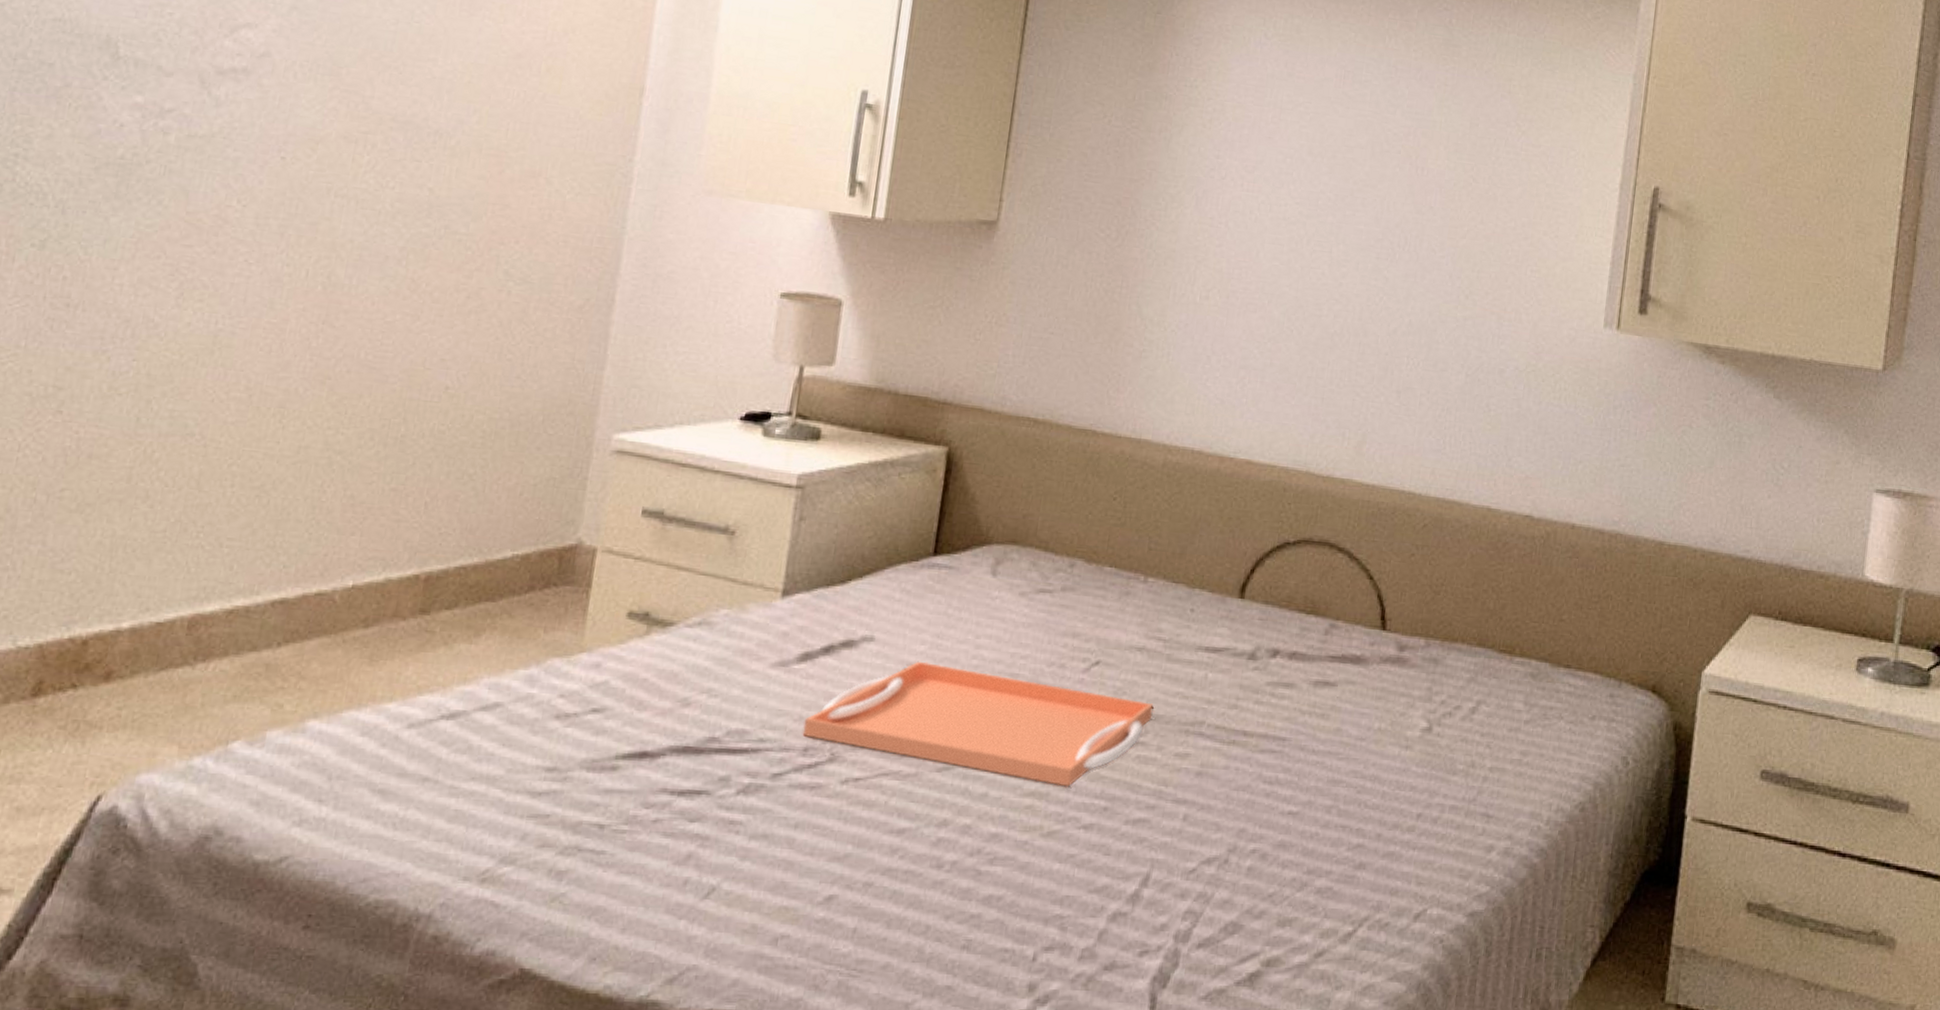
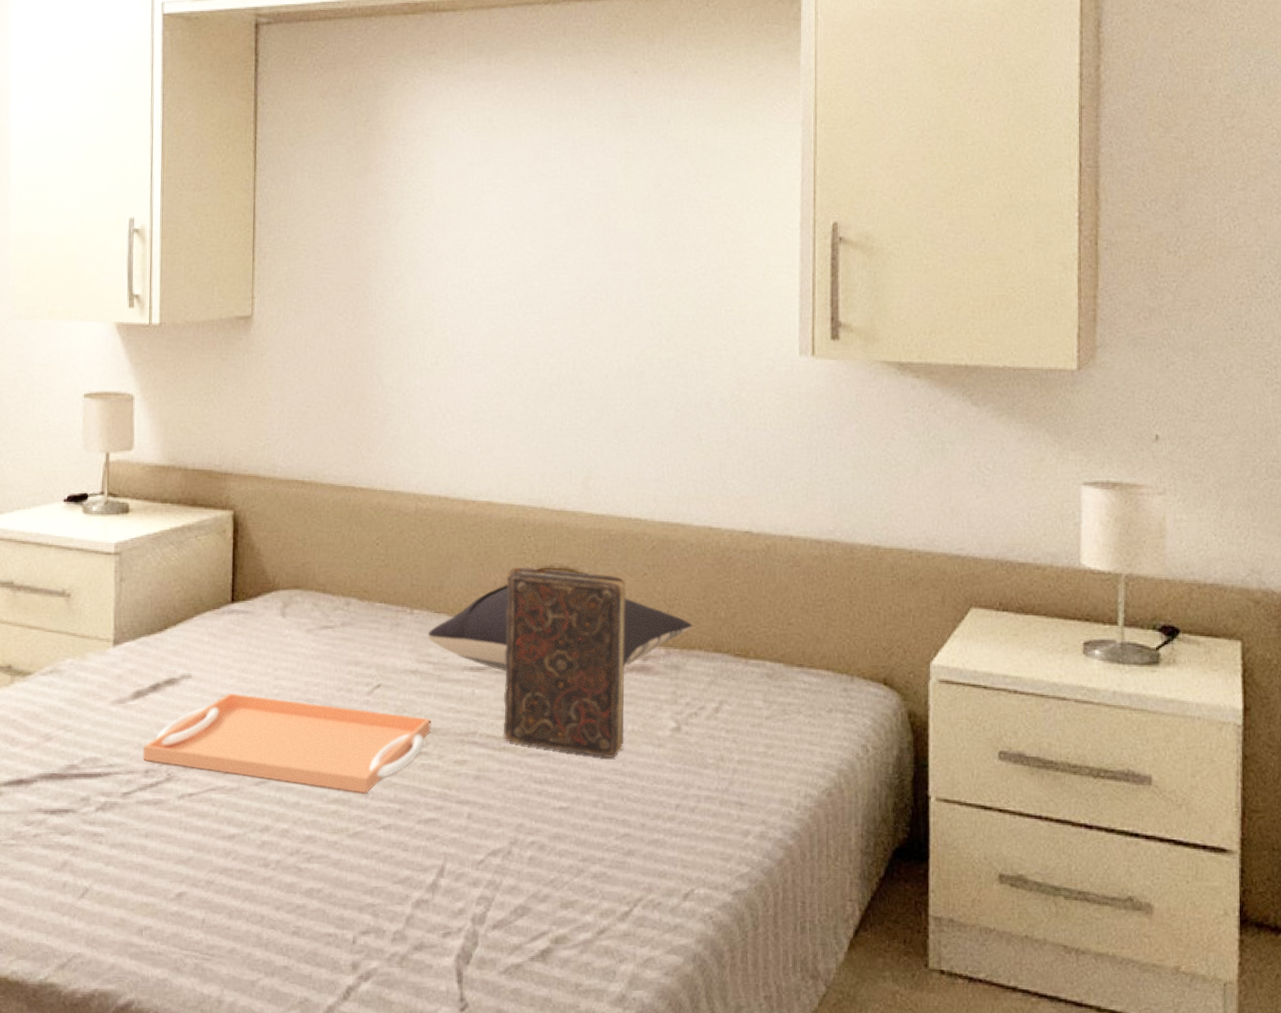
pillow: none [1161,555,1457,658] -> present [428,584,692,671]
book: none [1234,536,1391,758] -> present [503,567,626,757]

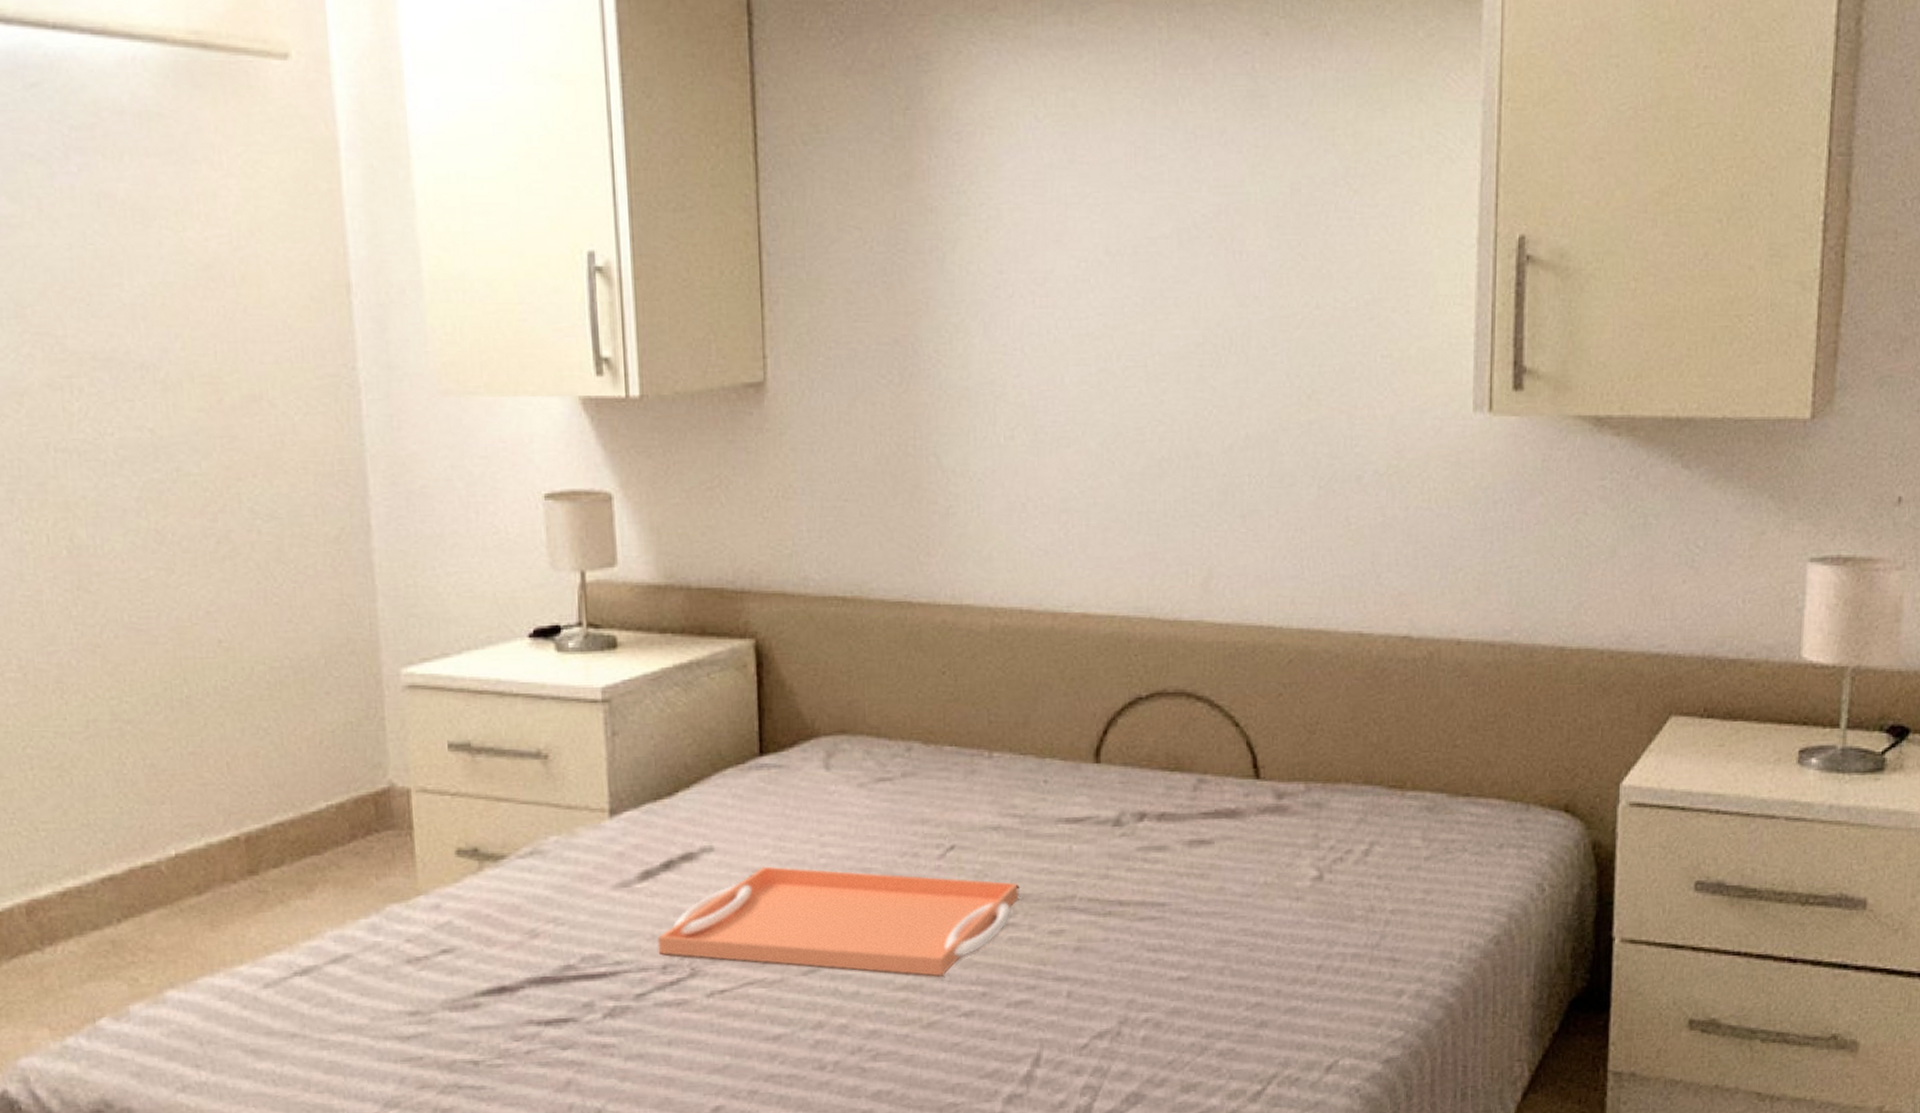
pillow: present [428,584,692,671] -> none [1012,715,1337,822]
book: present [503,567,626,757] -> none [1107,693,1257,917]

